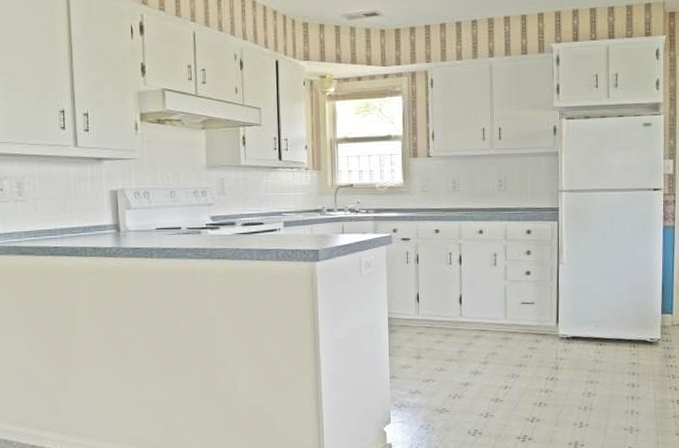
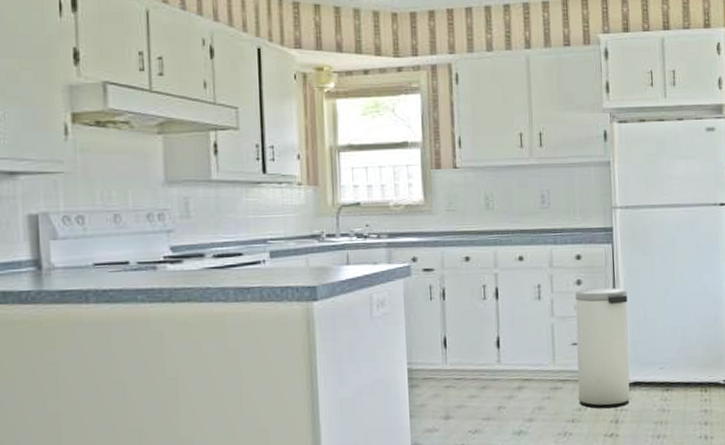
pedal bin: none [525,257,570,357] -> present [575,287,630,409]

